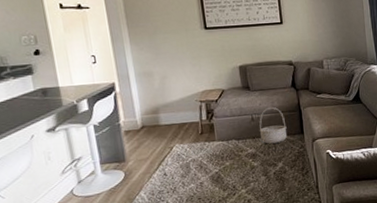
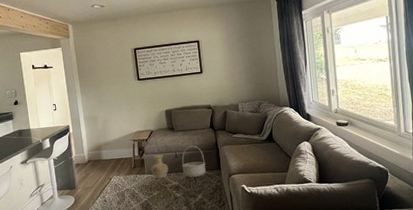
vase: none [222,118,244,147] -> present [150,154,169,179]

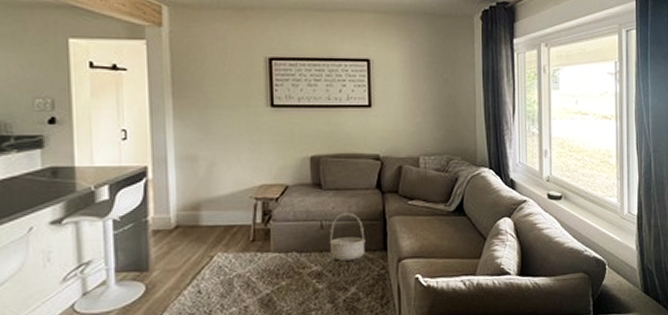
vase: present [150,154,169,179] -> none [279,223,308,261]

